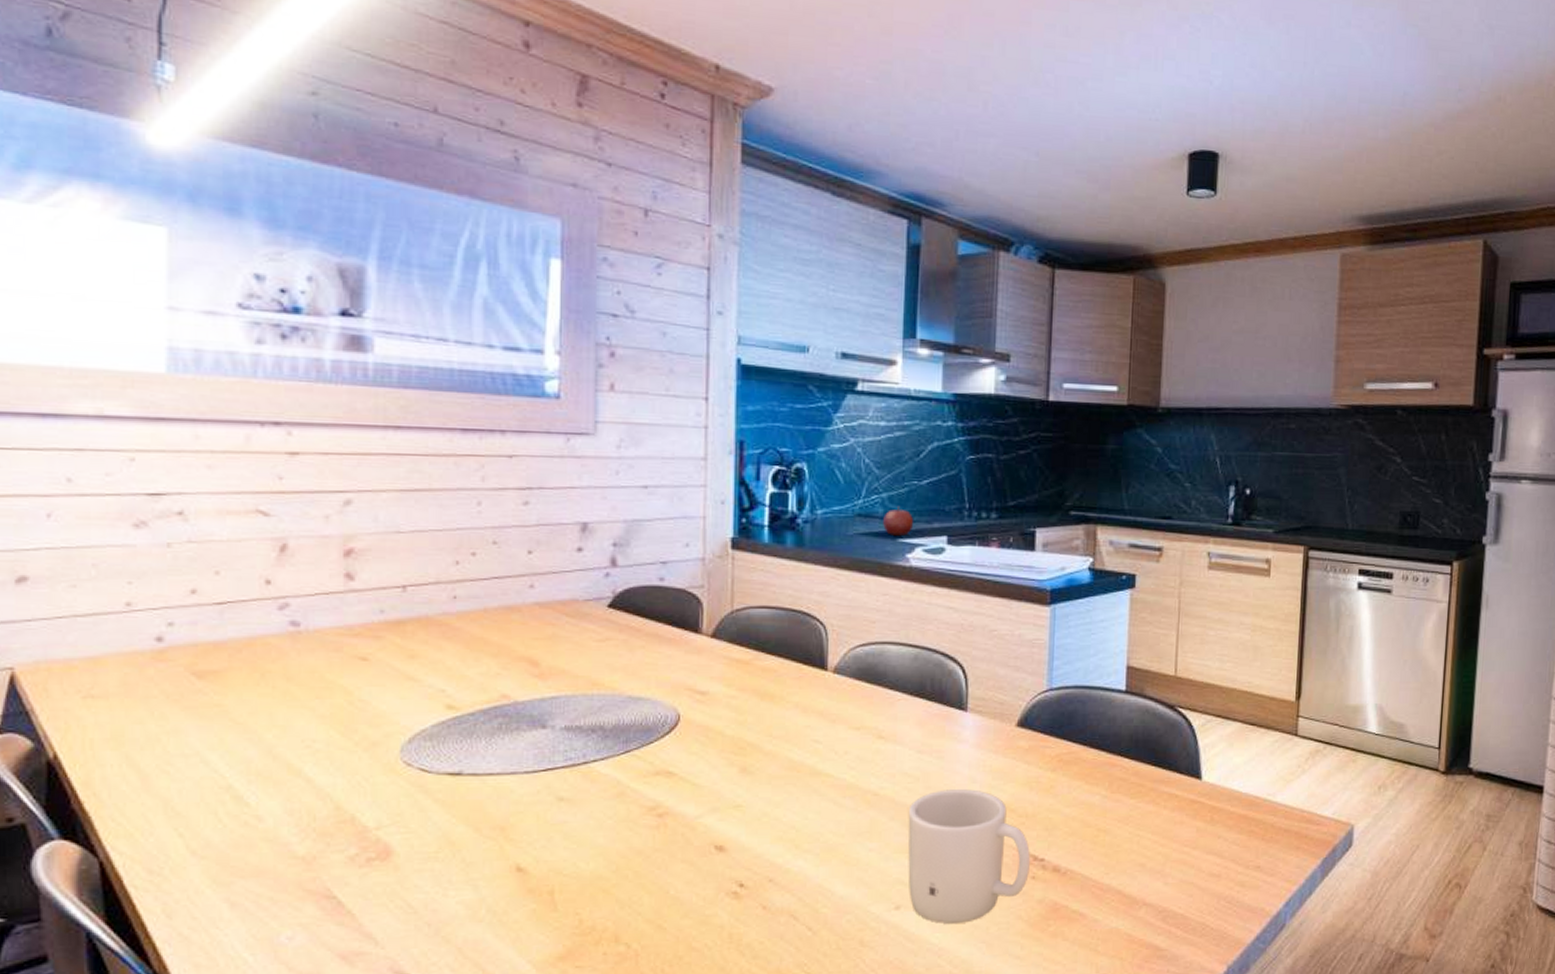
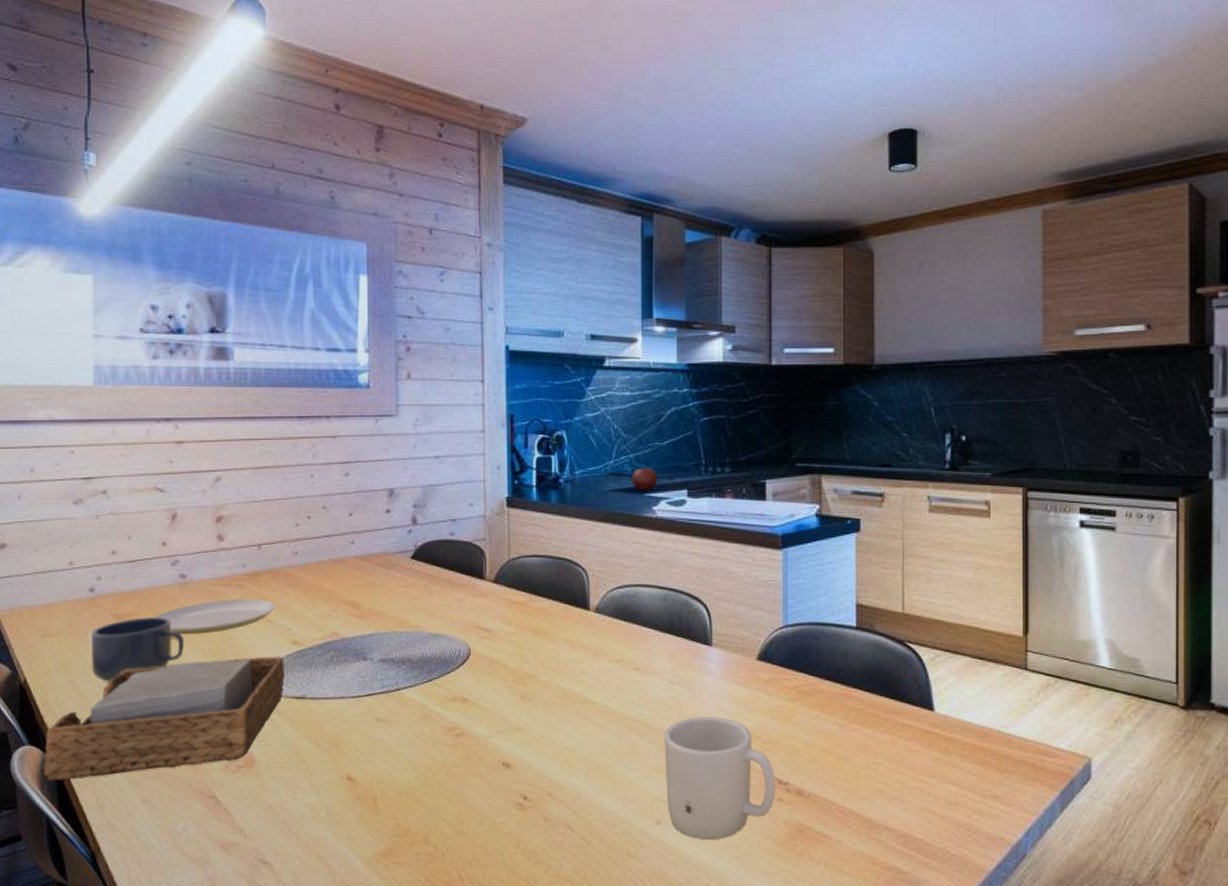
napkin holder: none [82,723,435,886] -> present [43,656,285,782]
cup: none [157,675,296,757] -> present [91,617,185,682]
plate: none [254,653,425,696] -> present [155,599,276,634]

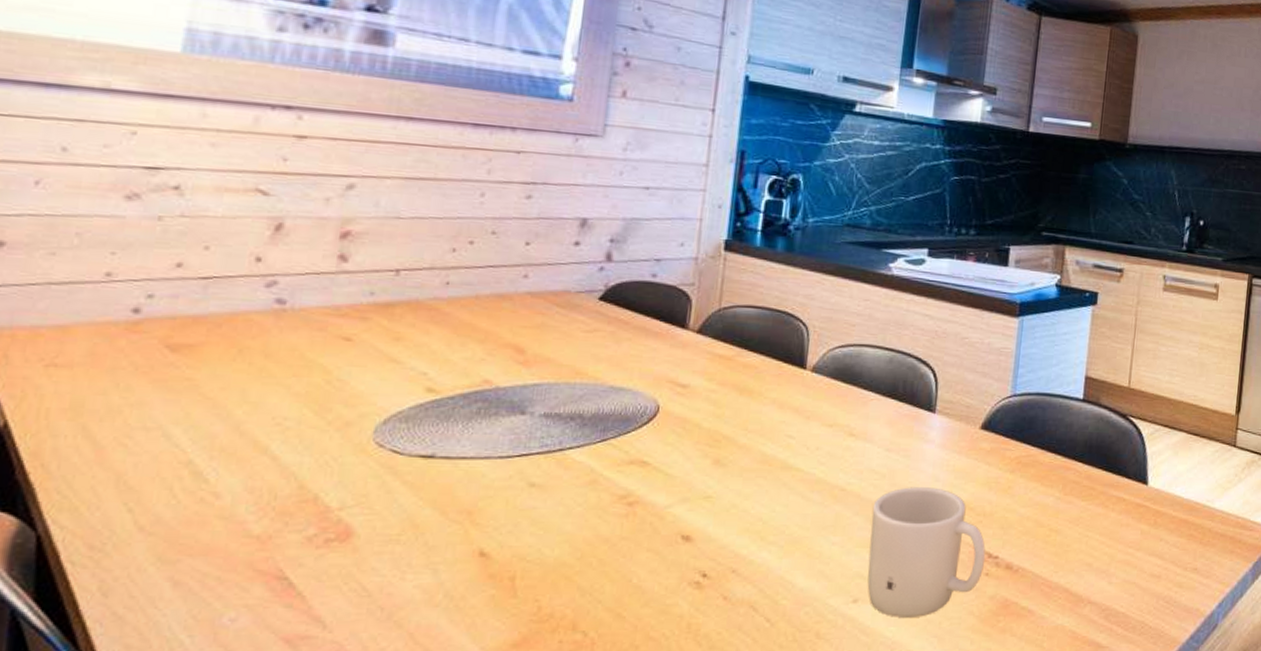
napkin holder: present [43,656,285,782] -> none [16,405,412,561]
cup: present [91,617,185,682] -> none [119,349,271,430]
plate: present [155,599,276,634] -> none [231,333,410,374]
fruit: present [632,465,658,491] -> none [869,219,899,247]

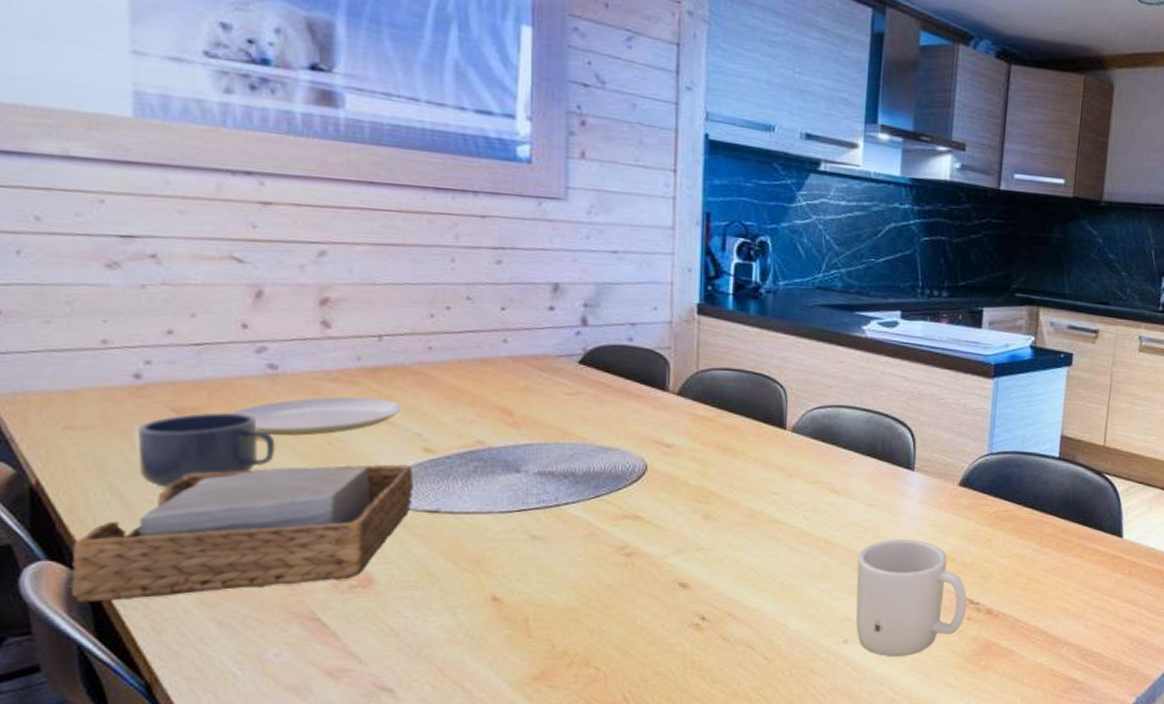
napkin holder: none [16,405,412,561] -> present [70,464,413,603]
cup: none [119,349,271,430] -> present [138,412,276,488]
plate: none [231,333,410,374] -> present [233,397,402,436]

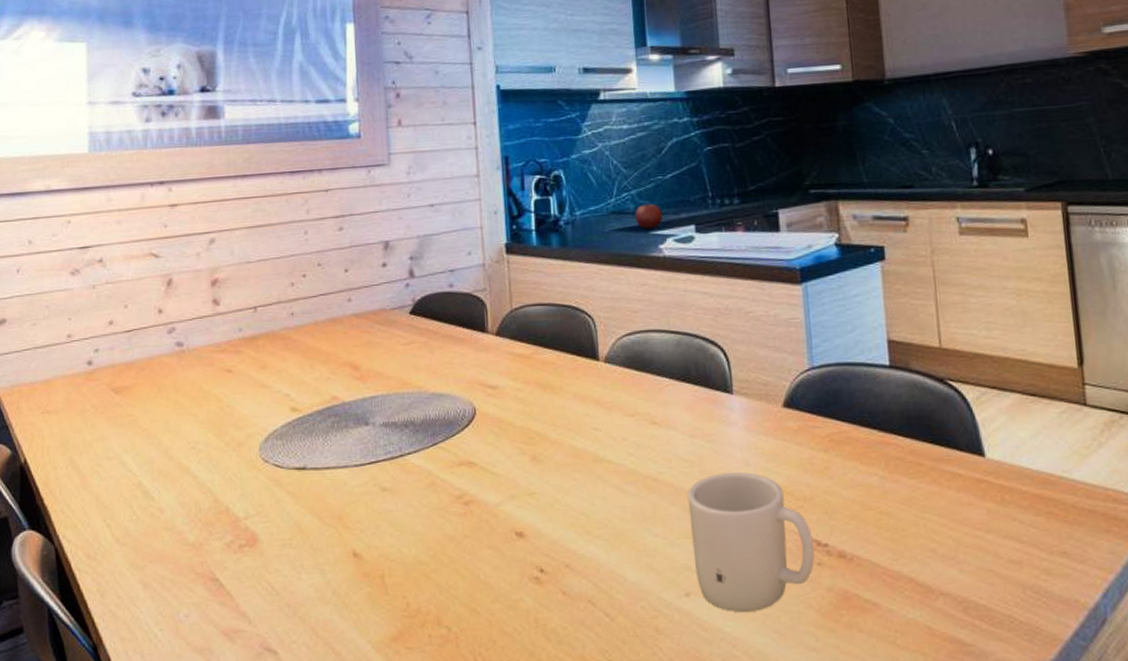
napkin holder: present [70,464,413,603] -> none [44,424,285,569]
cup: present [138,412,276,488] -> none [90,388,183,460]
plate: present [233,397,402,436] -> none [153,364,273,405]
fruit: none [841,282,871,309] -> present [635,201,663,229]

